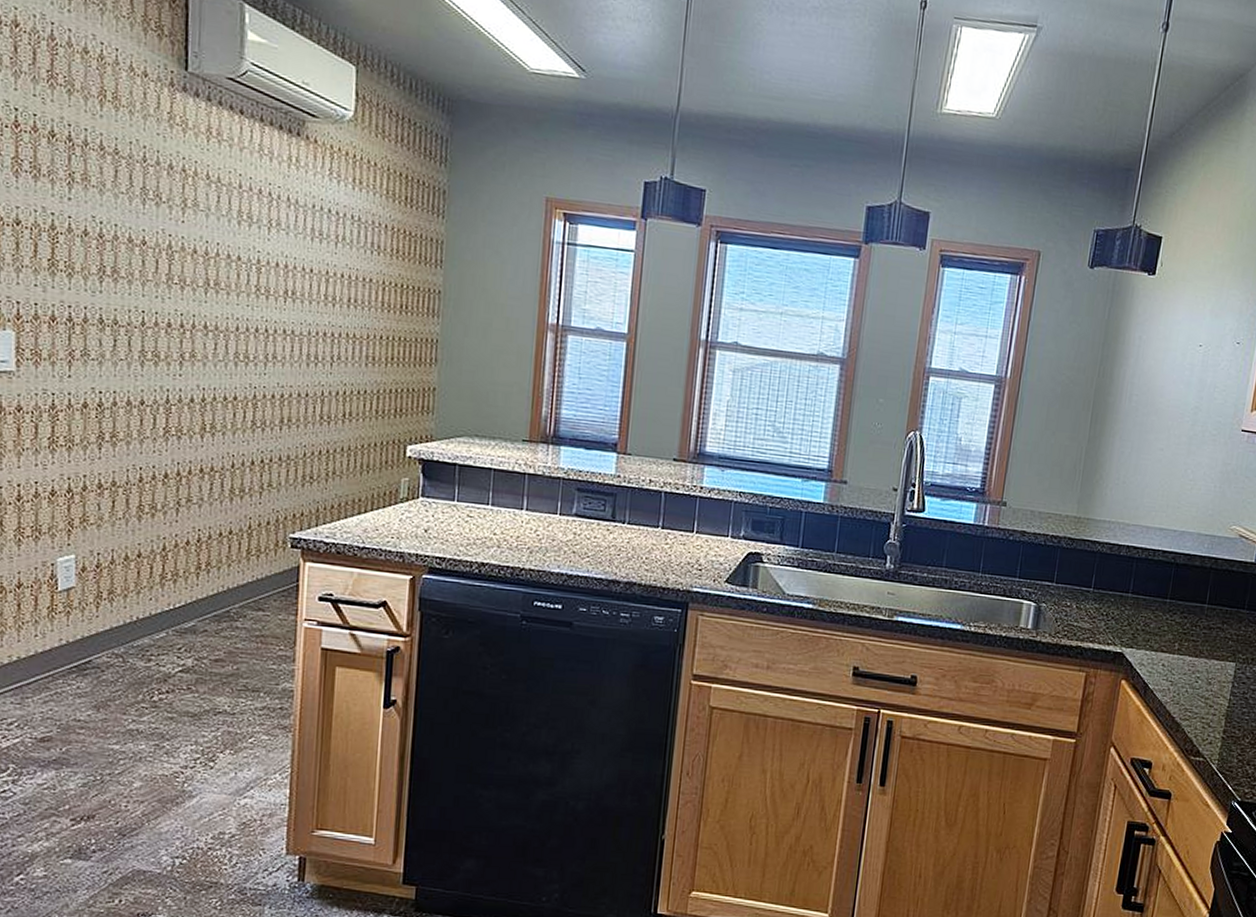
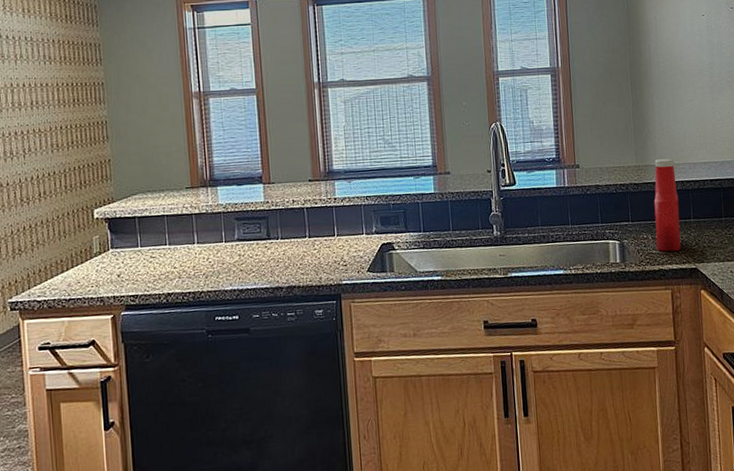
ketchup bottle: none [1079,514,1124,628] -> present [654,158,681,252]

